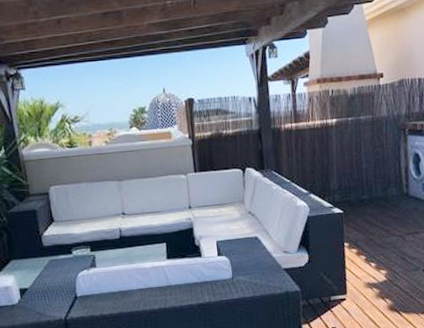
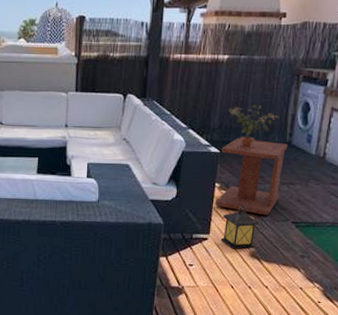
potted plant: none [345,162,394,204] -> present [228,104,280,148]
side table: none [345,195,407,268] -> present [214,138,288,215]
lantern: none [357,261,393,305] -> present [221,206,260,249]

